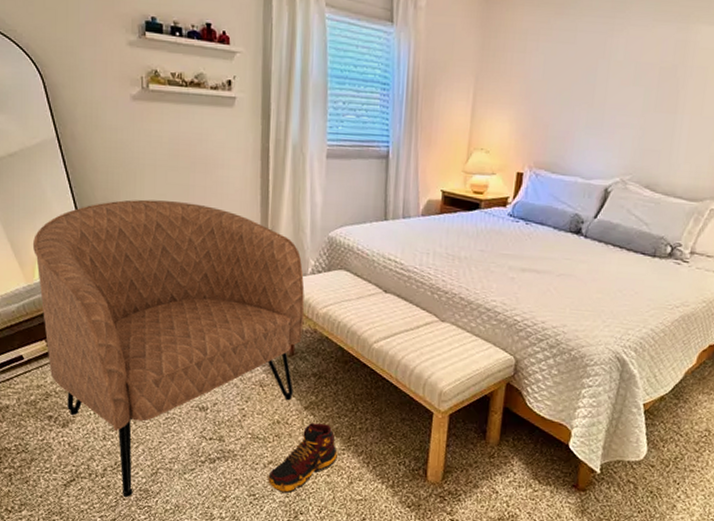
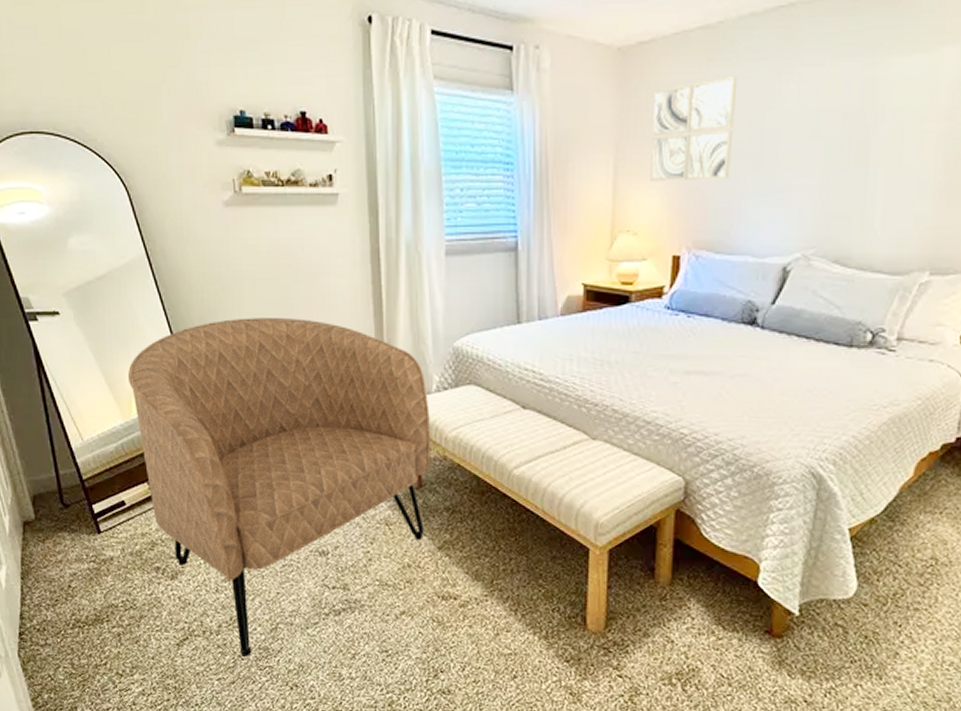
shoe: present [268,423,338,494] -> none [401,565,479,649]
wall art: none [503,28,579,113] -> present [650,77,738,181]

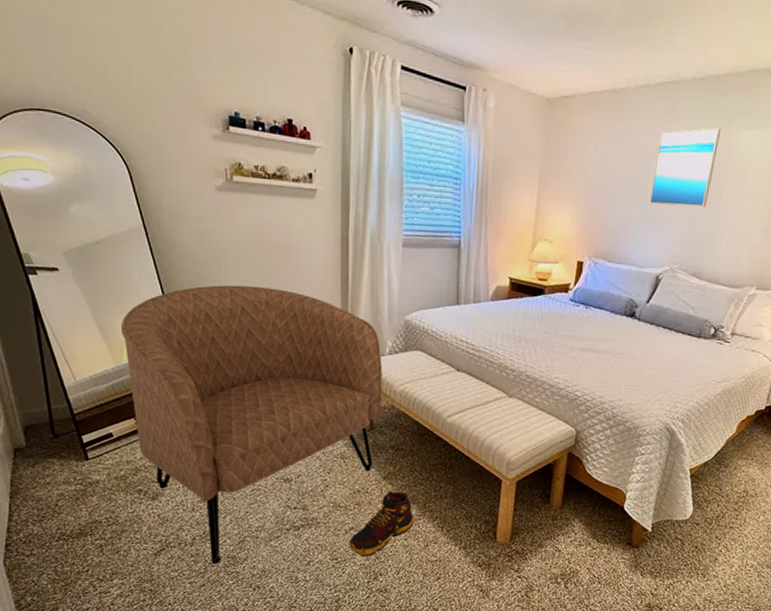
shoe: none [401,565,479,649] -> present [349,491,414,557]
wall art: present [650,77,738,181] -> none [565,130,633,207]
wall art: none [766,59,863,173] -> present [649,128,722,208]

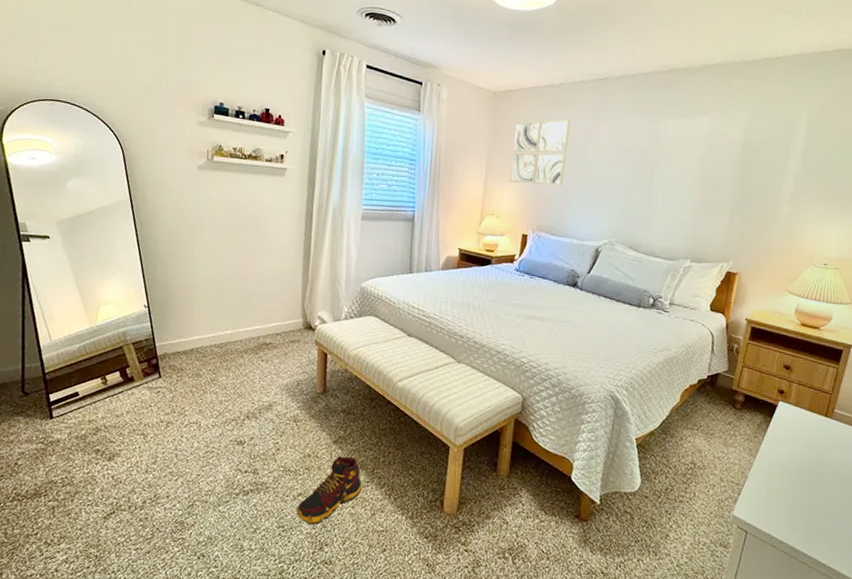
armchair: present [120,285,383,564] -> none [98,252,338,529]
wall art: none [565,130,633,207] -> present [510,119,571,186]
wall art: present [649,128,722,208] -> none [587,117,650,187]

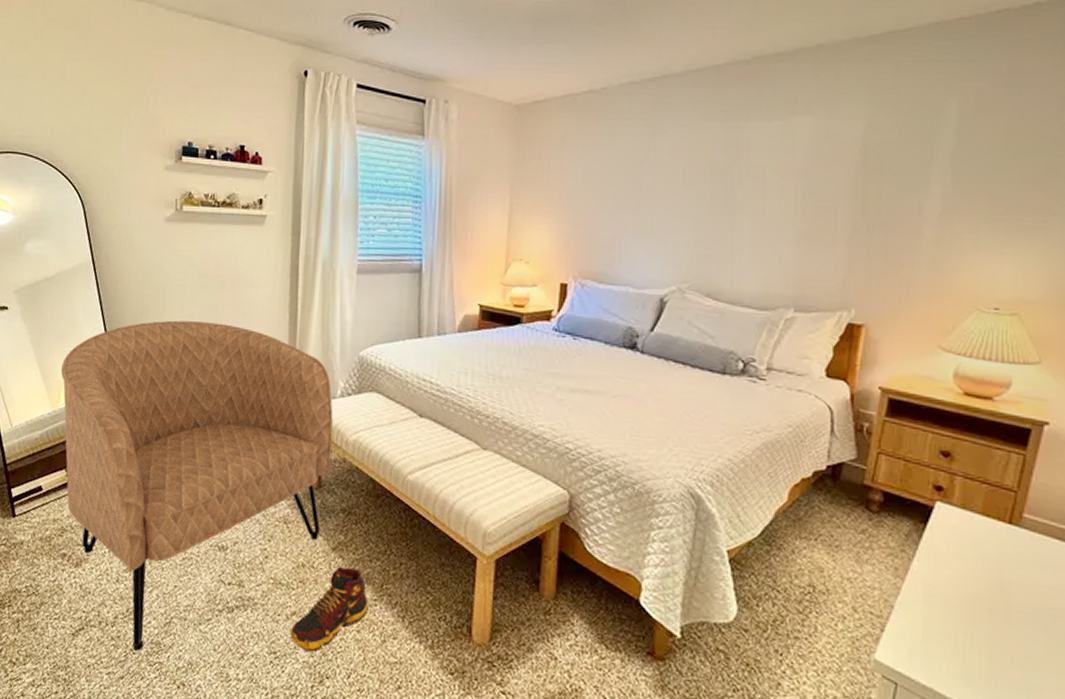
armchair: none [98,252,338,529] -> present [60,320,333,651]
wall art: present [510,119,571,186] -> none [541,133,619,219]

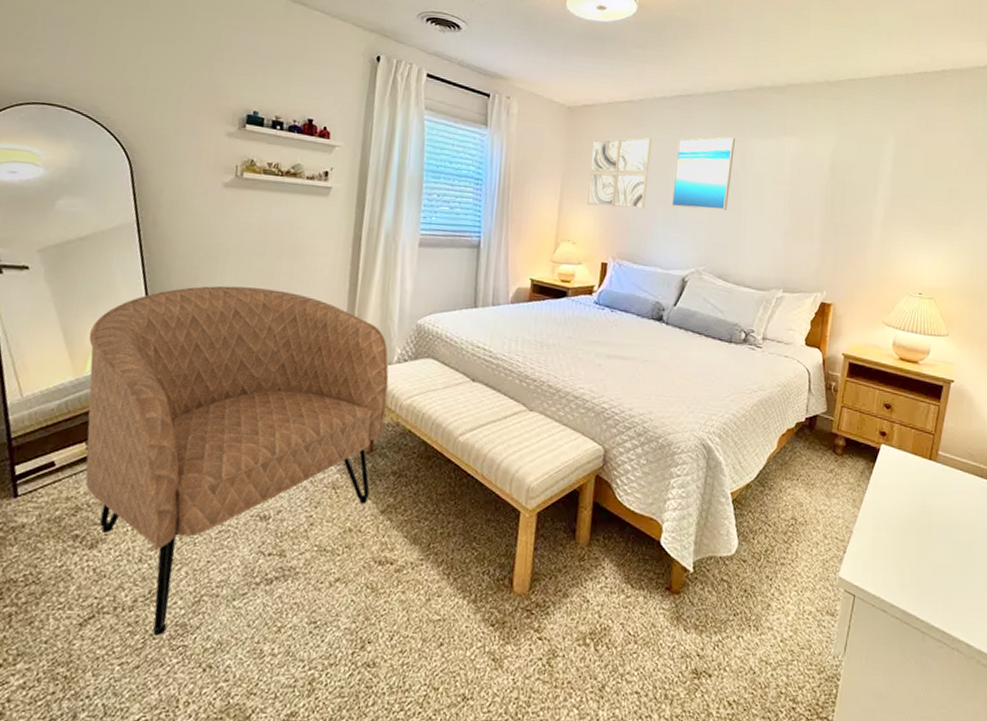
shoe: present [290,567,369,652] -> none [332,529,415,618]
wall art: none [541,133,619,219] -> present [587,137,653,209]
wall art: none [644,123,728,215] -> present [671,137,736,211]

